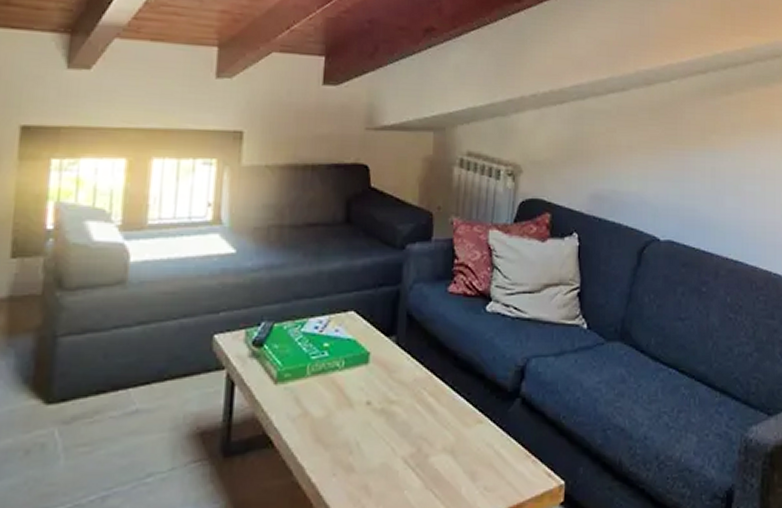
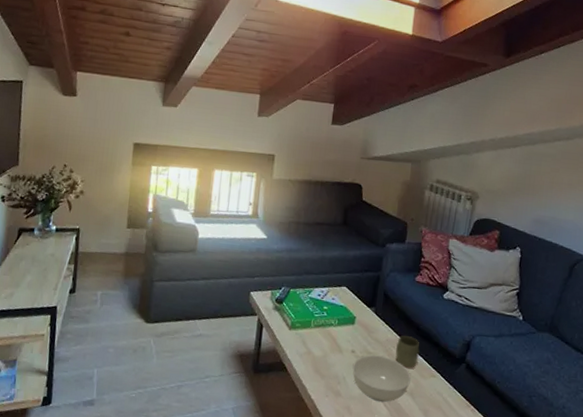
bowl: none [368,403,450,470] -> present [352,354,411,402]
mug: none [427,370,460,416] -> present [395,335,420,368]

